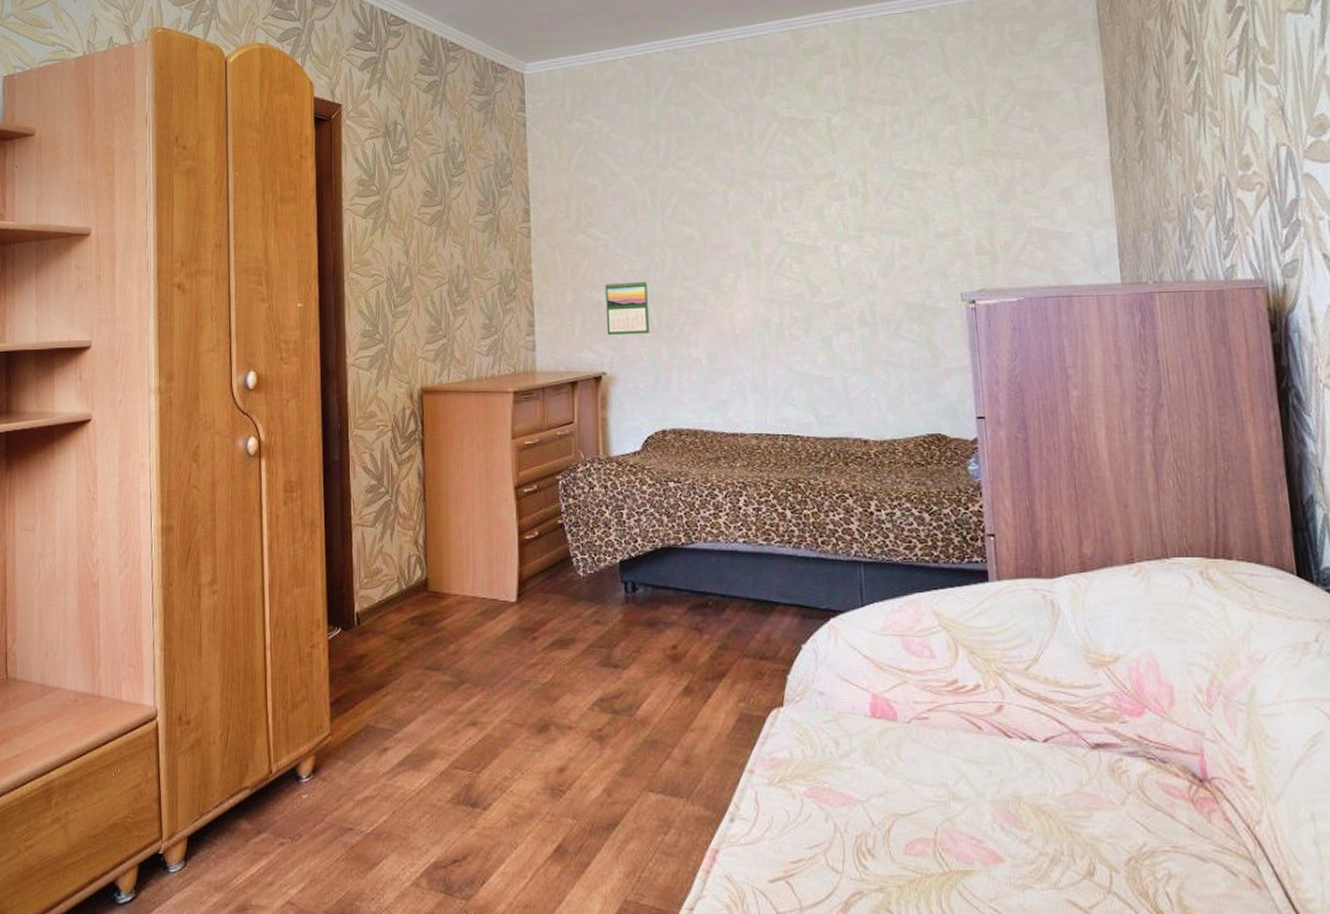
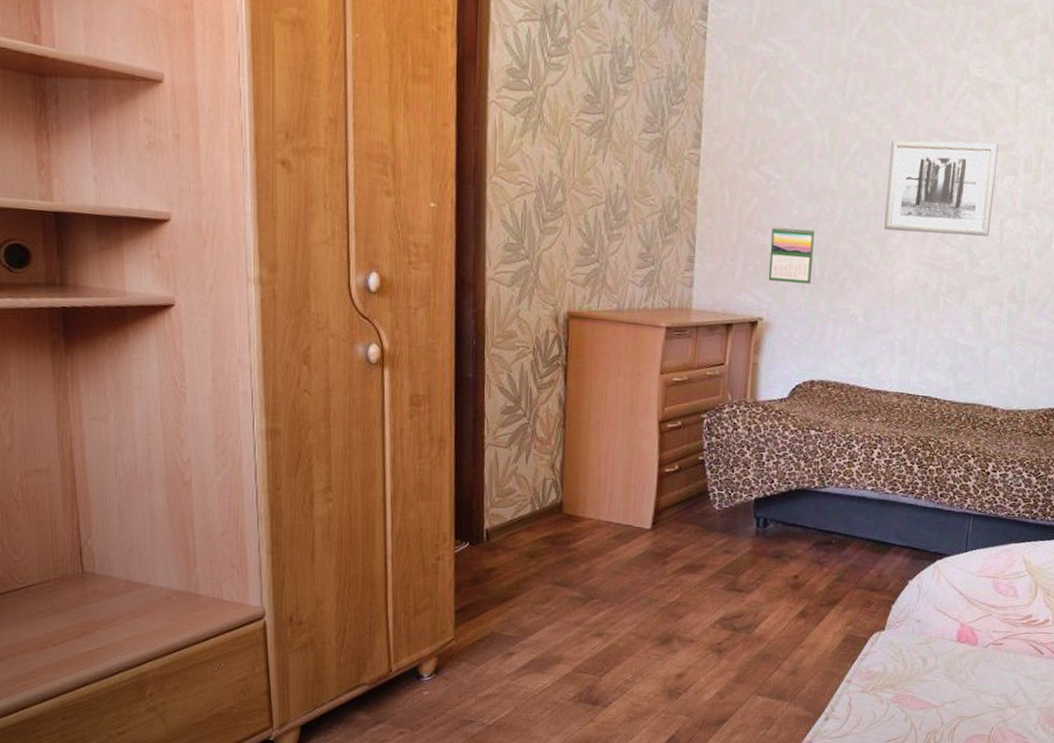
wall art: none [710,174,825,272] -> present [883,139,999,237]

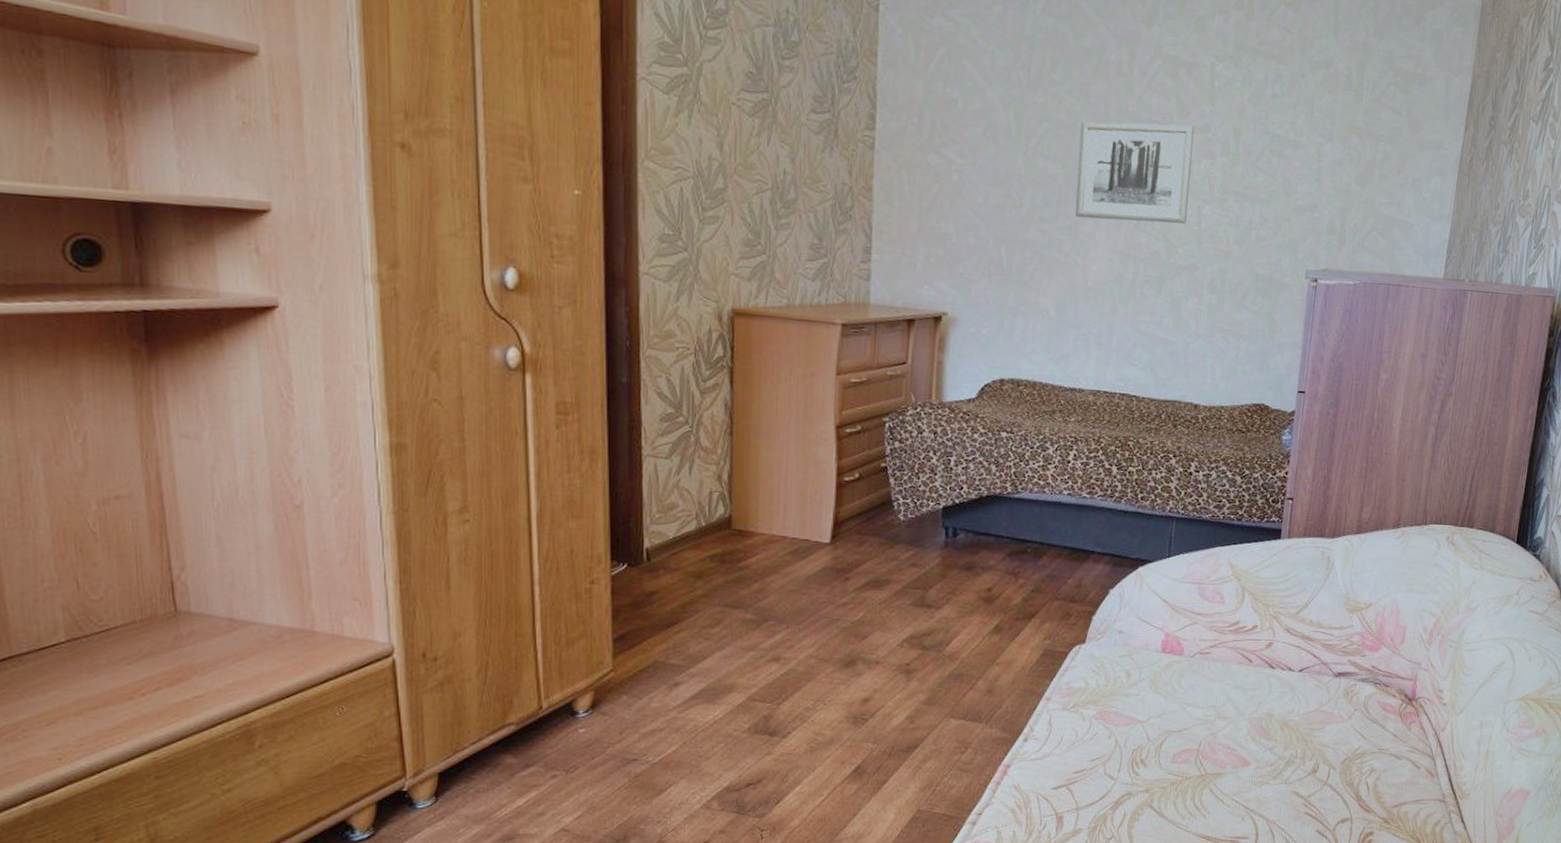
calendar: present [768,226,815,284] -> none [952,214,1002,276]

